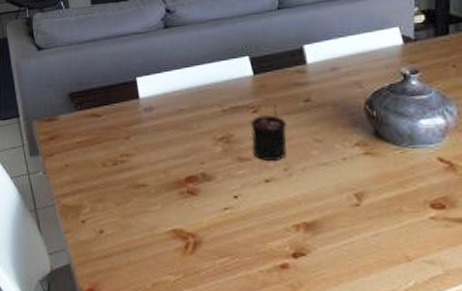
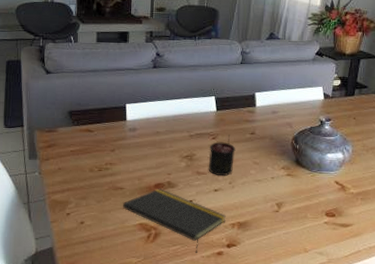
notepad: none [147,183,286,266] -> present [122,188,226,253]

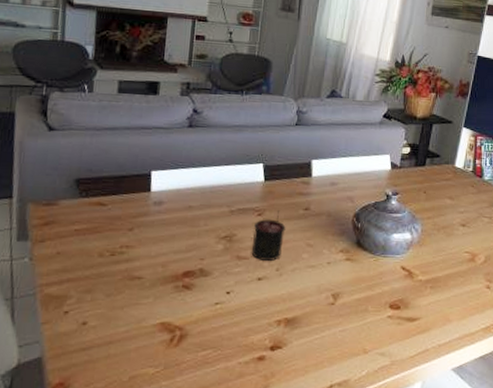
notepad: present [122,188,226,253] -> none [139,277,271,358]

